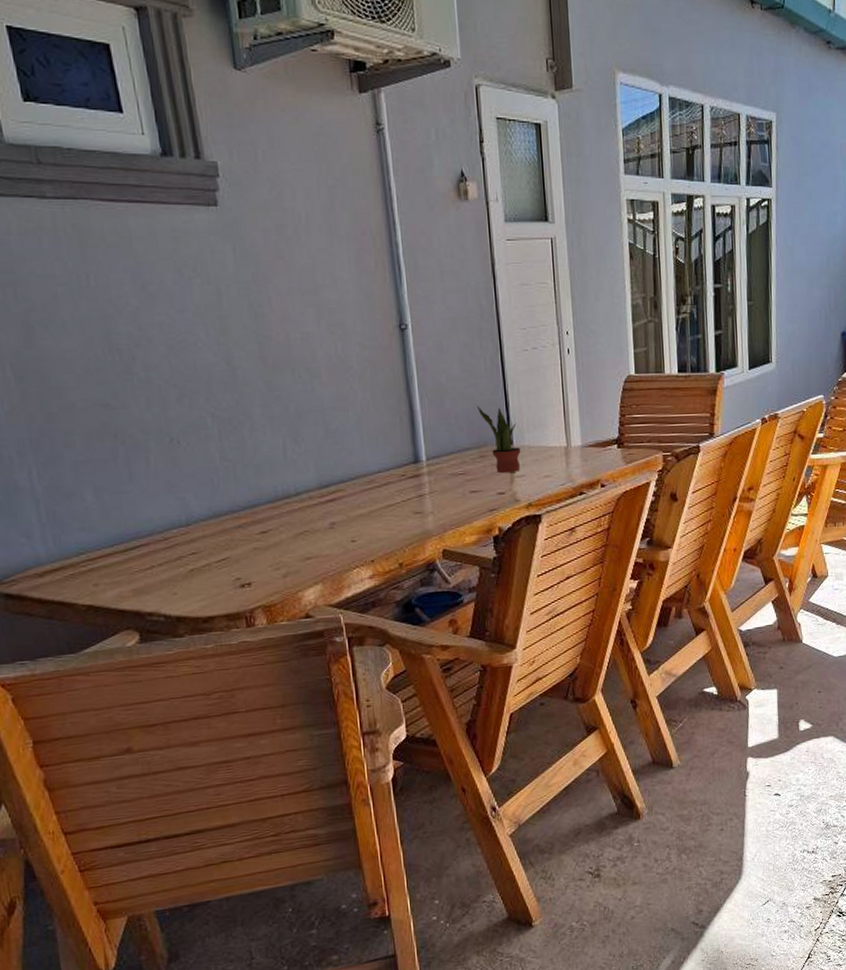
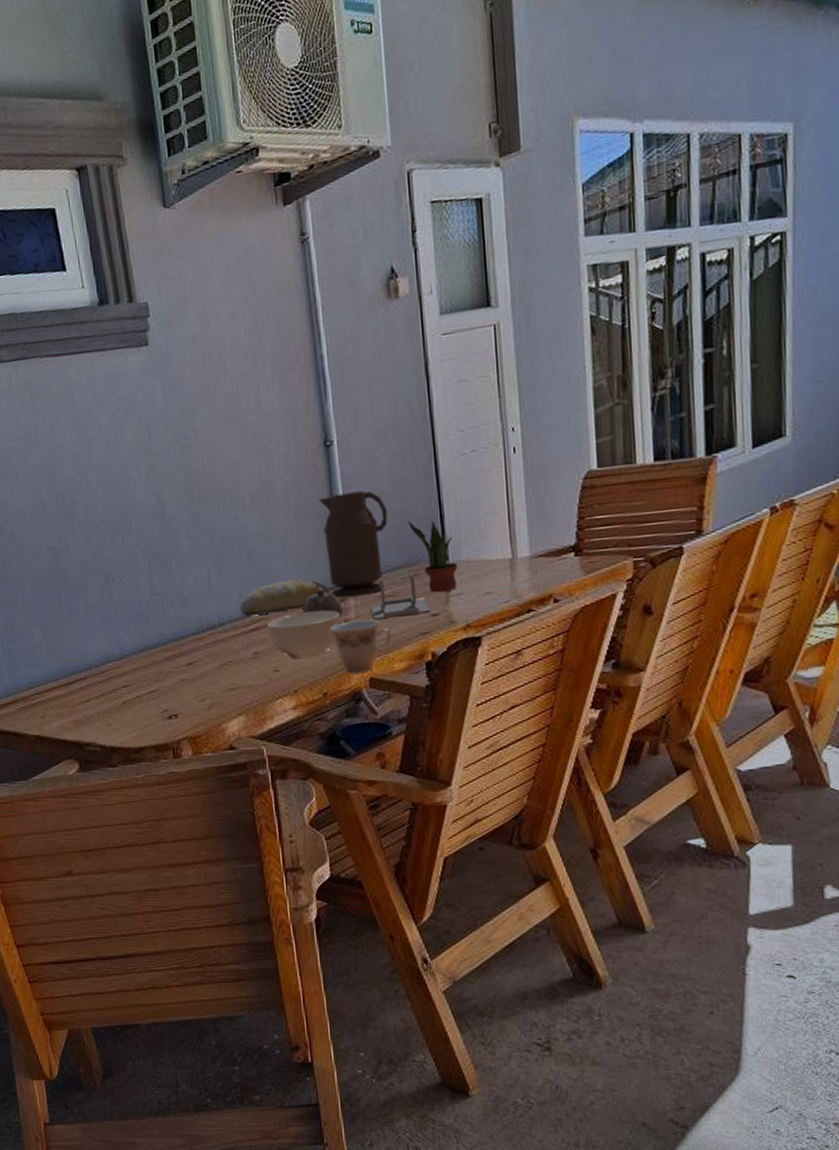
bread: none [316,454,407,486] -> present [240,579,332,616]
bowl: none [343,485,415,531] -> present [267,610,340,660]
teapot: none [379,461,419,493] -> present [303,585,344,618]
water jug: none [394,375,459,474] -> present [318,491,388,598]
teacup: none [405,494,463,546] -> present [330,618,392,674]
napkin holder: none [442,454,498,496] -> present [370,573,431,621]

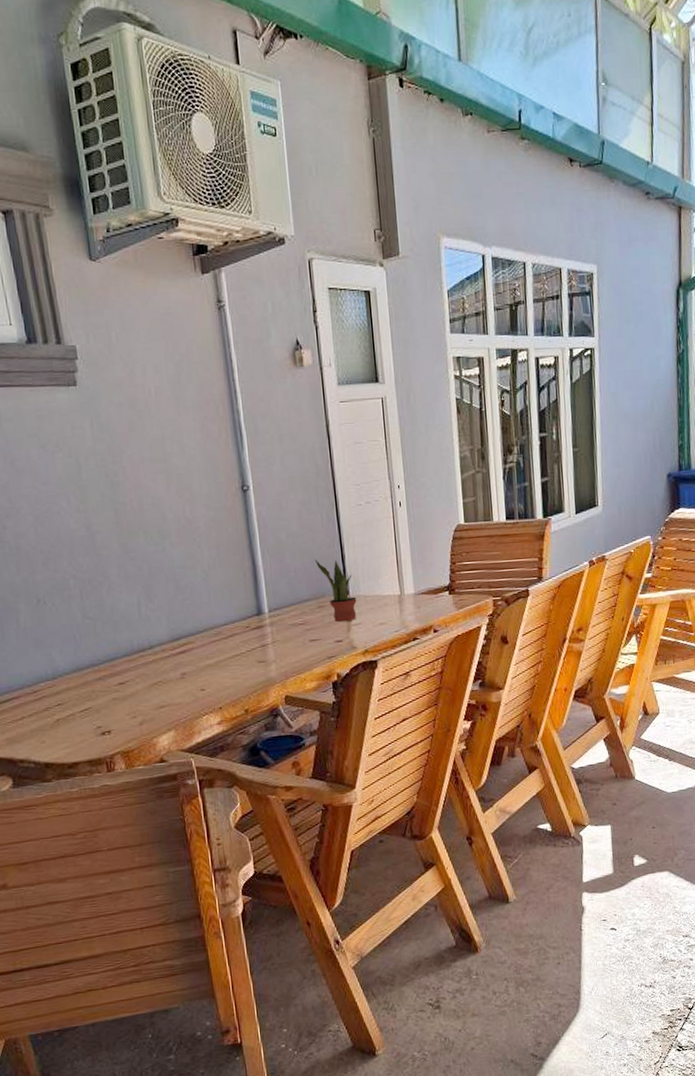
bread: present [240,579,332,616] -> none [168,607,251,640]
bowl: present [267,610,340,660] -> none [193,636,259,680]
teapot: present [303,585,344,618] -> none [225,614,262,643]
water jug: present [318,491,388,598] -> none [237,532,298,625]
teacup: present [330,618,392,674] -> none [250,643,304,692]
napkin holder: present [370,573,431,621] -> none [284,605,336,646]

